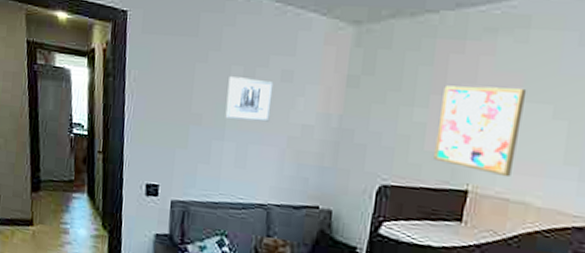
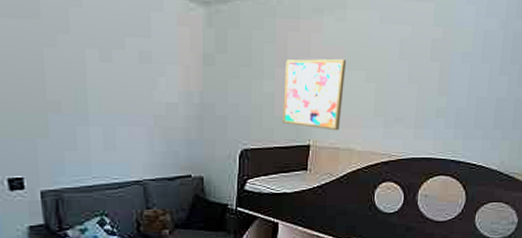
wall art: present [225,76,274,122] -> none [84,60,134,104]

